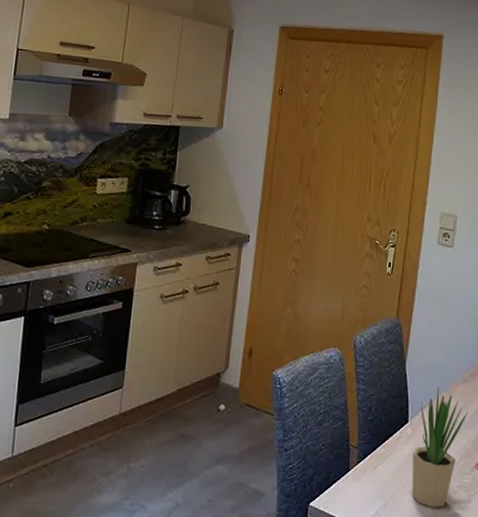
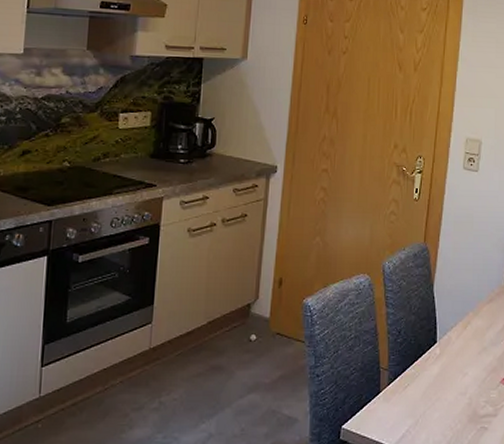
potted plant: present [411,387,468,508] -> none [441,307,494,423]

